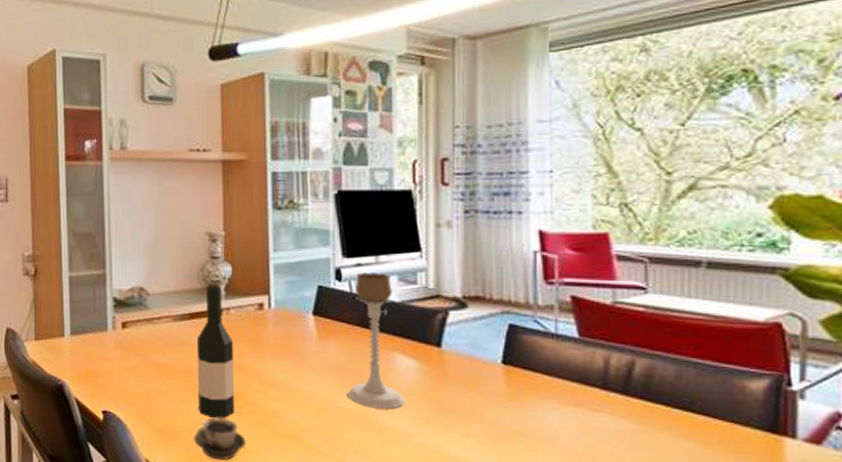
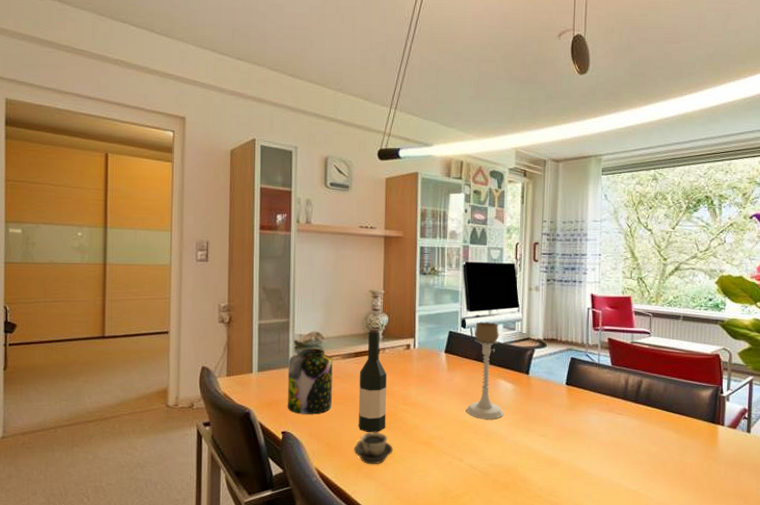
jar: none [106,306,163,391] -> present [287,348,333,414]

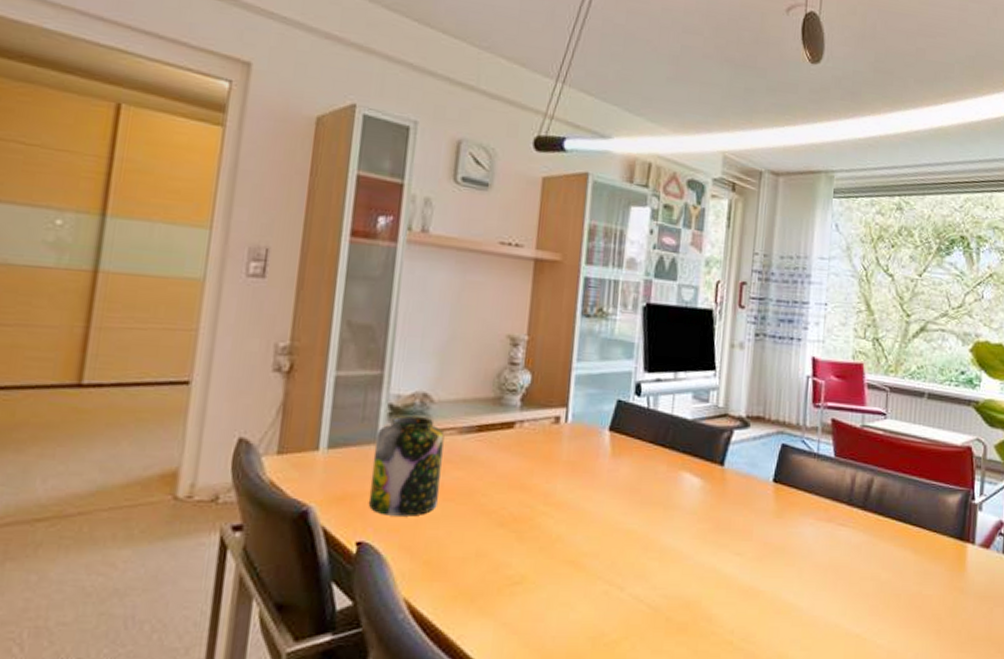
cup: present [354,432,393,465] -> none [465,545,524,595]
wine bottle: present [359,329,387,433] -> none [475,391,523,547]
candle holder: present [466,322,504,420] -> none [633,388,687,530]

